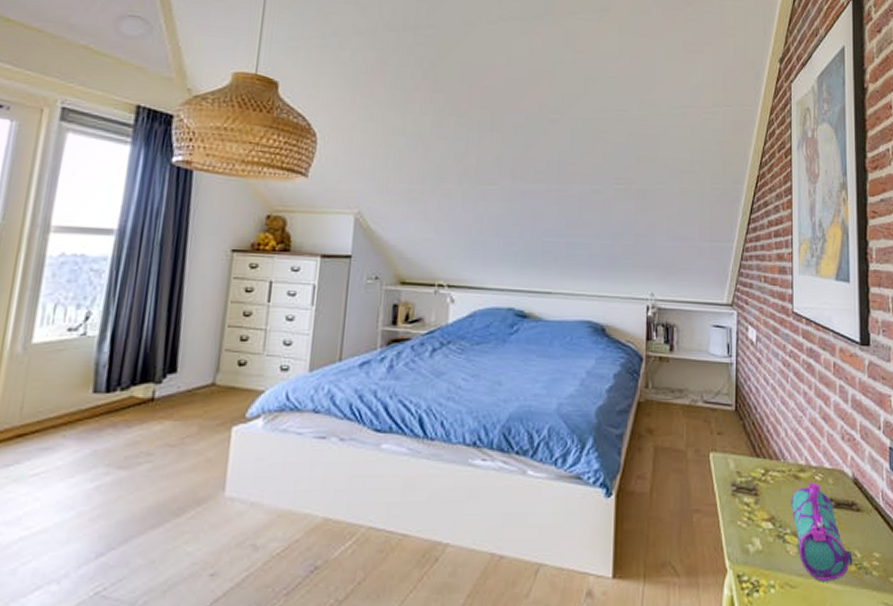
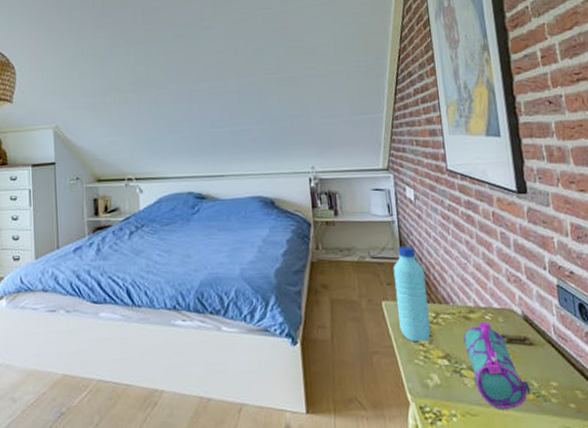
water bottle: none [725,392,759,501] -> present [393,246,431,343]

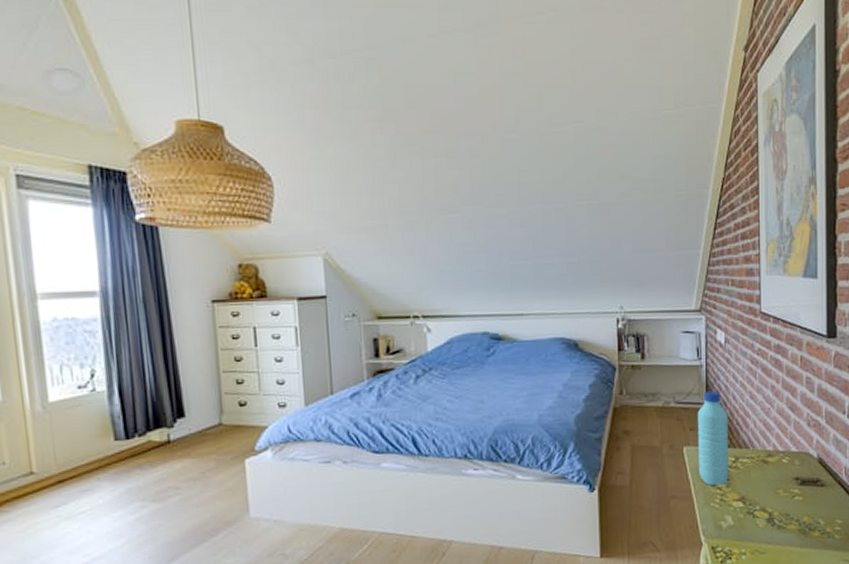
pencil case: present [463,321,531,410] -> none [760,465,817,547]

